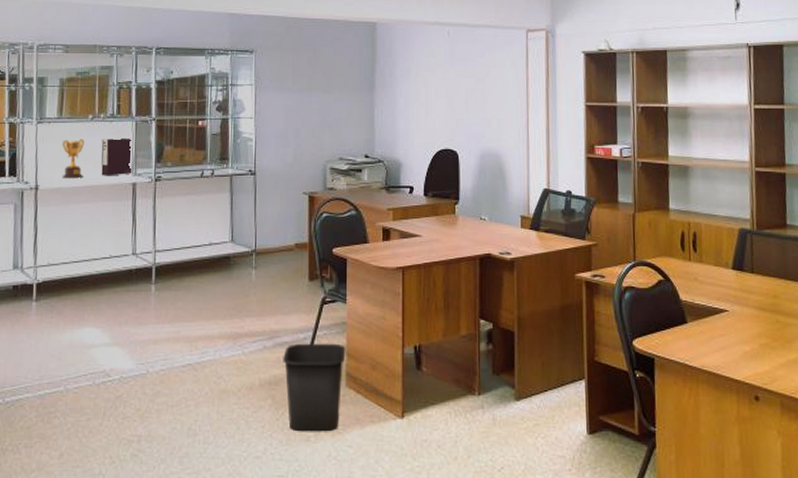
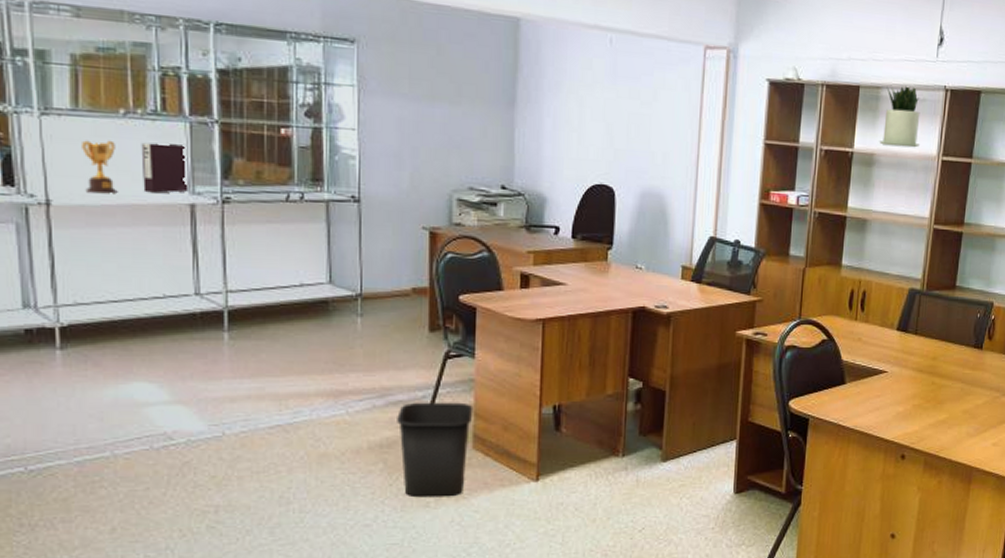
planter: none [691,47,730,99] -> present [879,85,921,148]

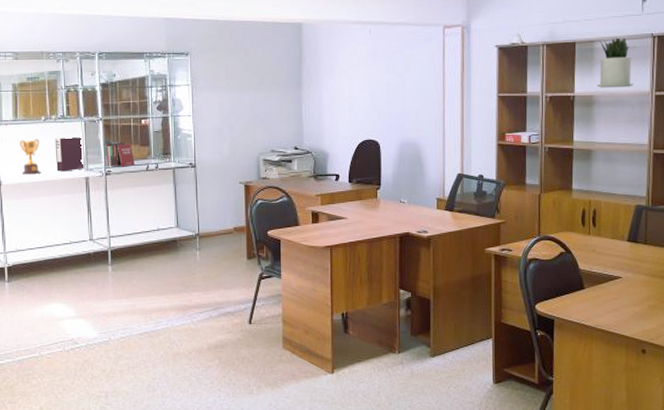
books: none [218,157,270,194] -> present [103,142,136,167]
waste bin: present [397,402,474,498] -> none [227,312,282,386]

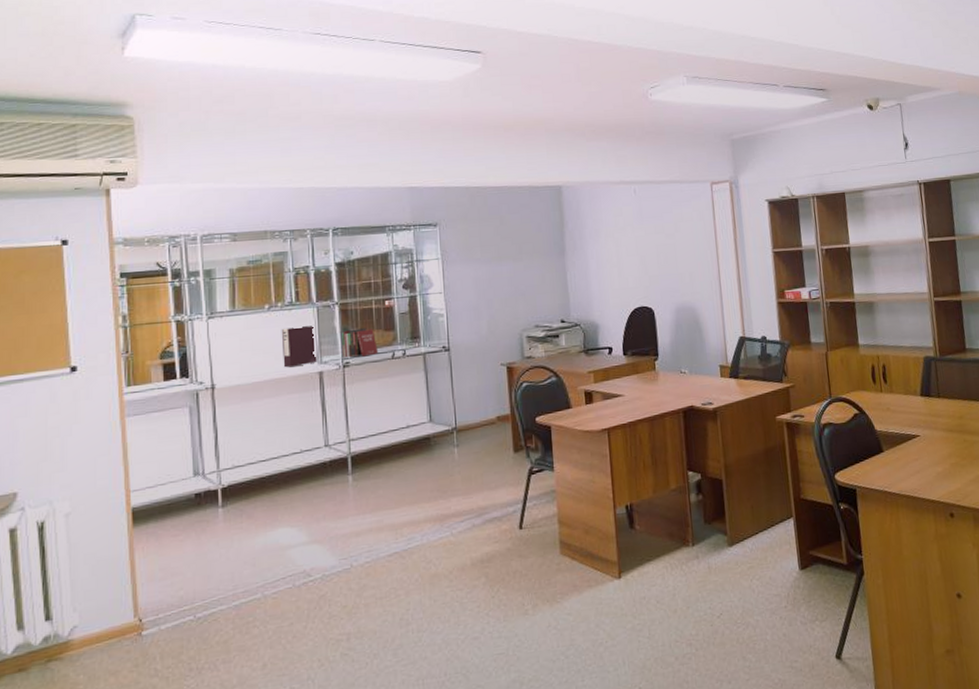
award: present [20,138,40,175] -> none [238,330,263,374]
planter: present [596,38,633,88] -> none [868,186,906,238]

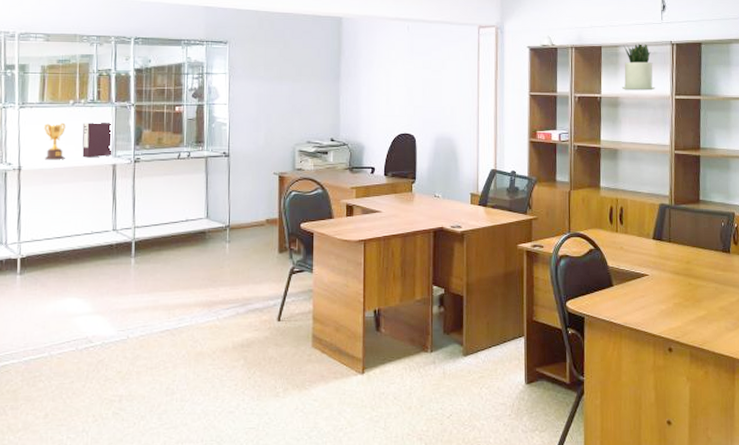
award: none [238,330,263,374] -> present [44,122,66,160]
books: present [340,328,379,359] -> none [132,129,167,155]
planter: none [868,186,906,238] -> present [621,43,655,91]

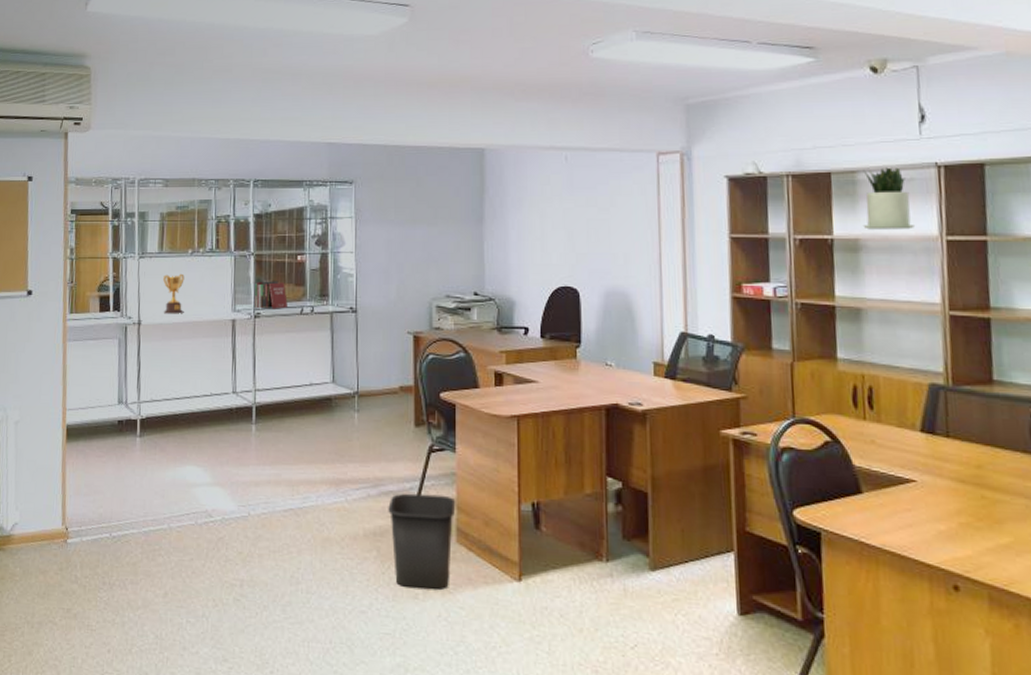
binder: present [82,123,113,158] -> none [201,274,232,312]
books: none [132,129,167,155] -> present [252,281,289,309]
waste bin: none [254,309,312,389] -> present [388,493,456,590]

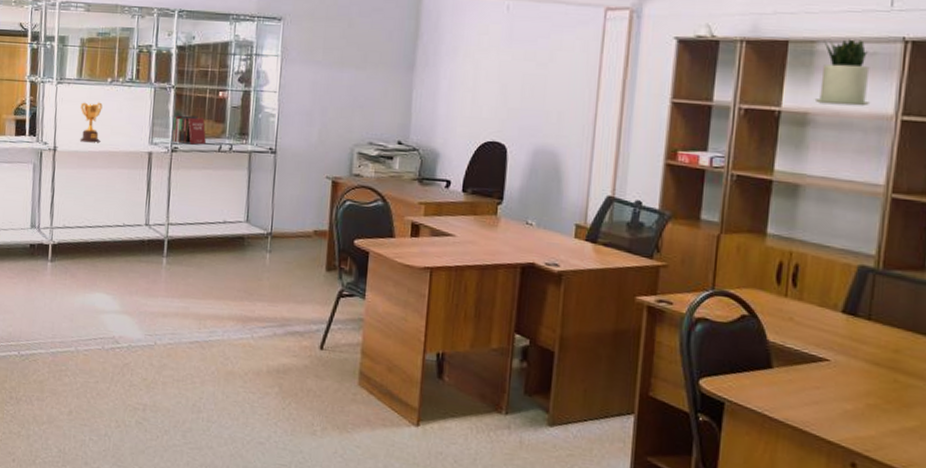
waste bin: present [388,493,456,590] -> none [293,334,361,429]

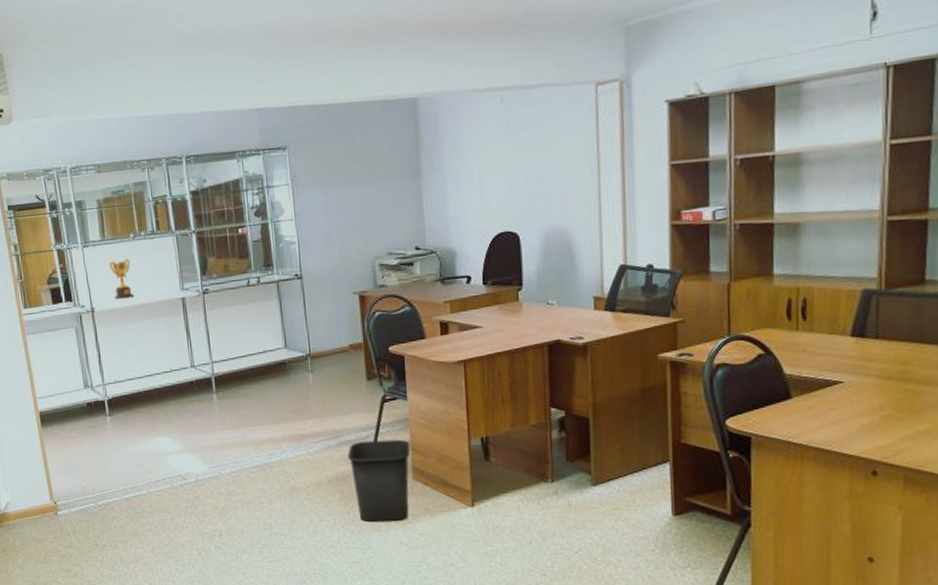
books: present [170,115,207,145] -> none [199,256,235,286]
waste bin: none [293,334,361,429] -> present [348,439,411,523]
planter: present [814,38,870,106] -> none [805,72,858,142]

